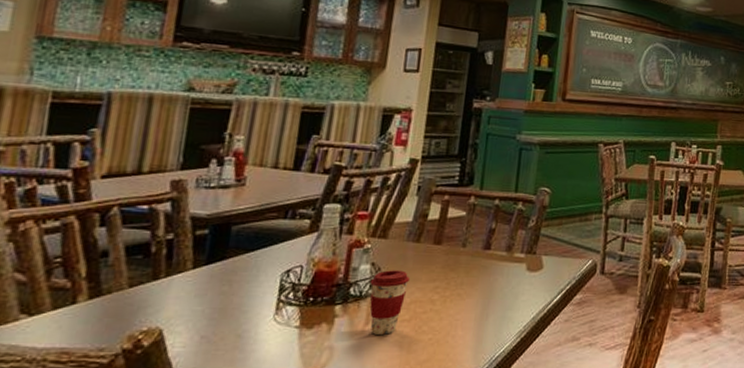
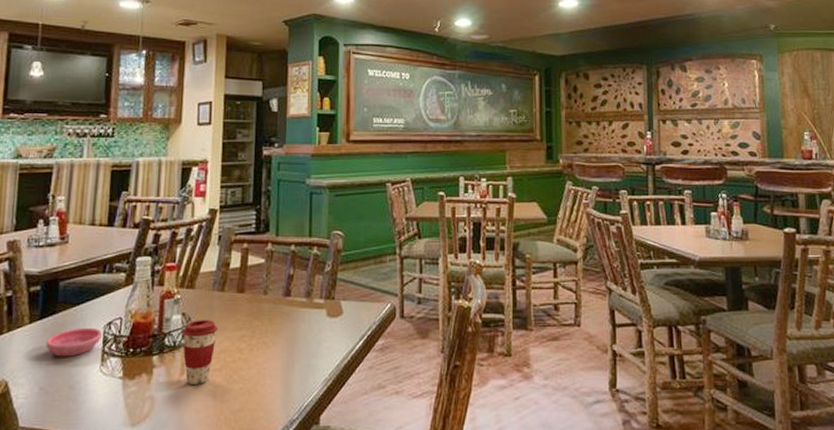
saucer: none [211,274,280,305] -> present [46,327,103,357]

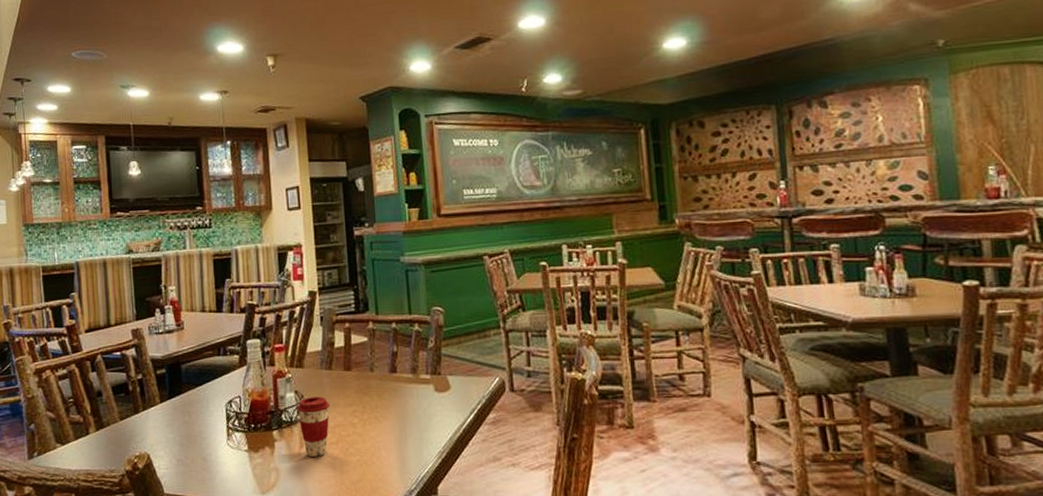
saucer: present [46,327,103,357] -> none [177,405,226,432]

